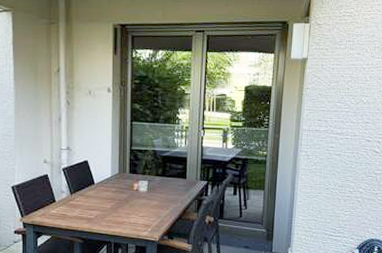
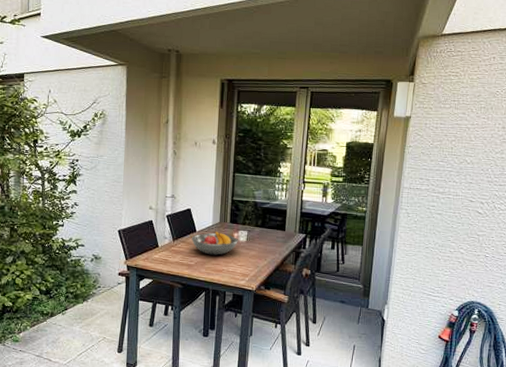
fruit bowl: none [90,182,139,207] -> present [192,230,238,255]

